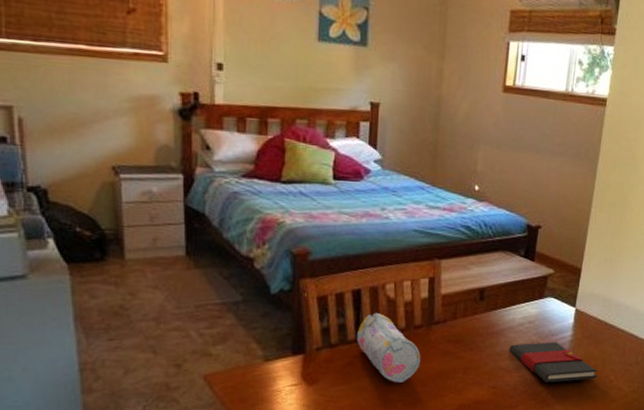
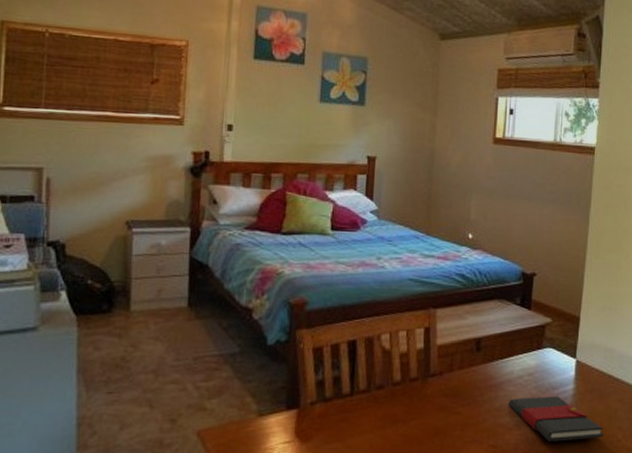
pencil case: present [357,312,421,383] -> none [352,364,417,440]

